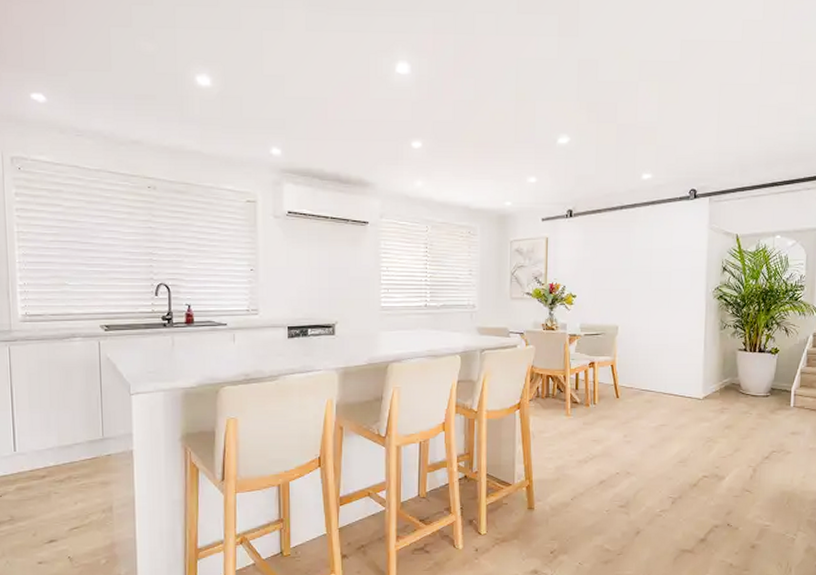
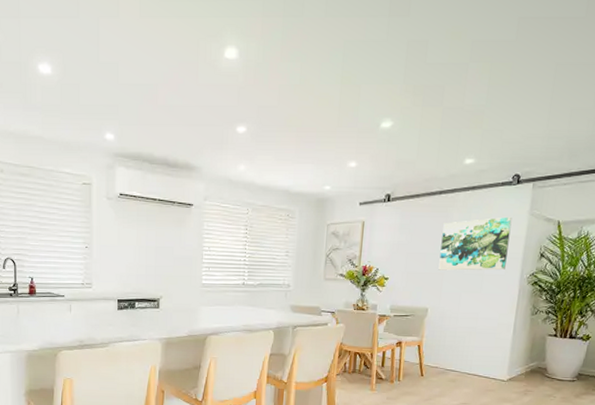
wall art: none [625,231,693,286] -> present [438,216,512,271]

